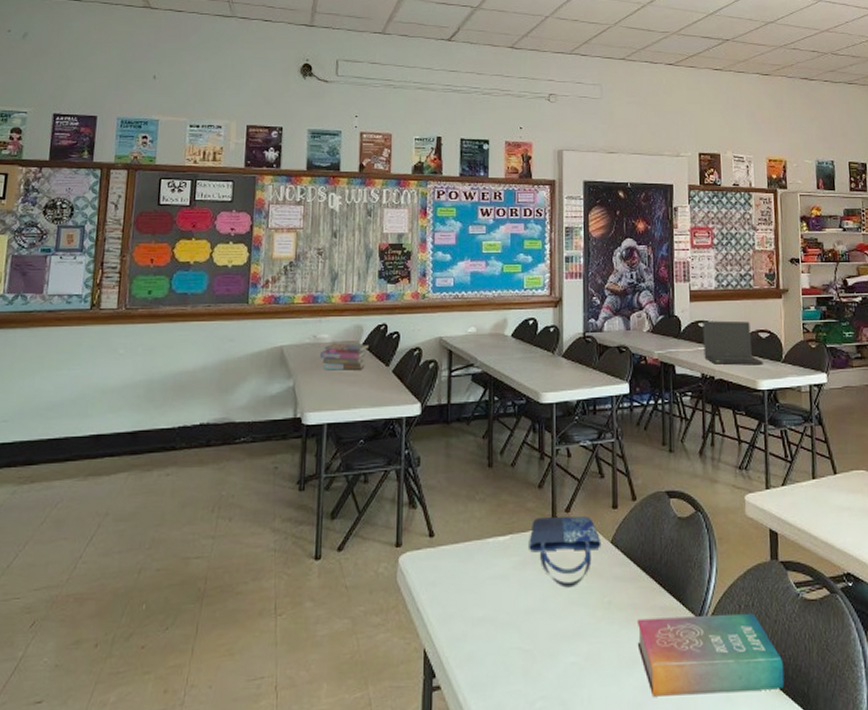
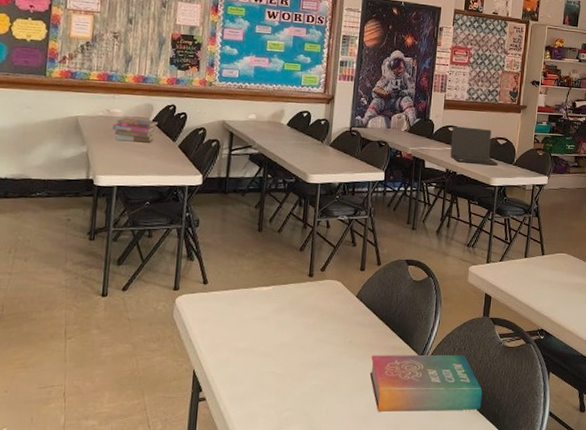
shopping bag: present [529,515,601,588] -> none [288,273,349,329]

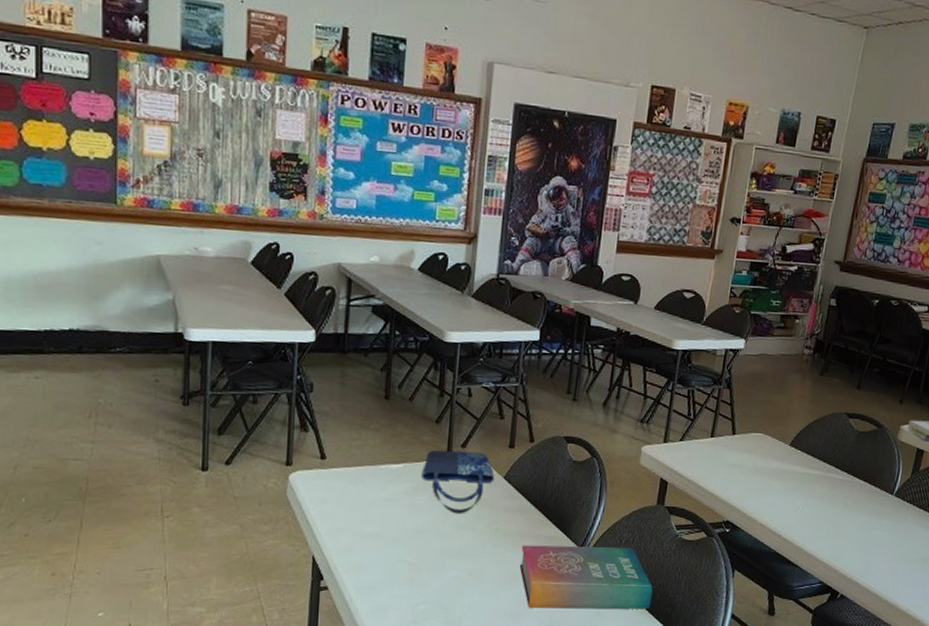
books: present [112,117,158,143] -> none [202,257,258,290]
shopping bag: none [288,273,349,329] -> present [422,449,495,514]
laptop: present [450,126,499,166] -> none [622,274,684,325]

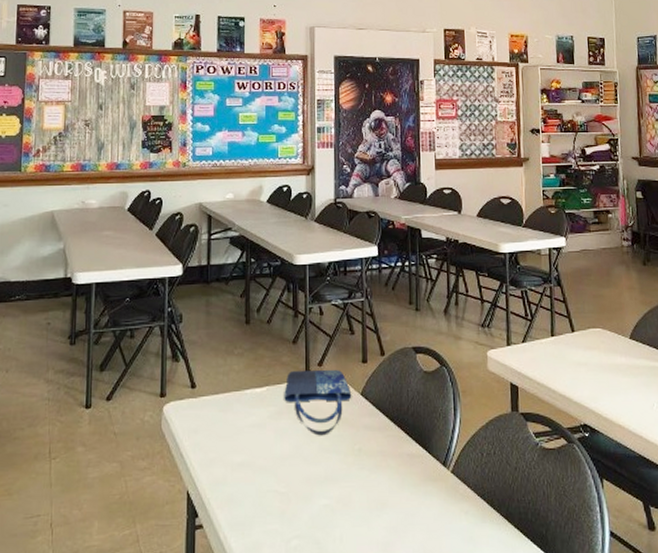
book: present [519,545,653,609] -> none [385,460,524,537]

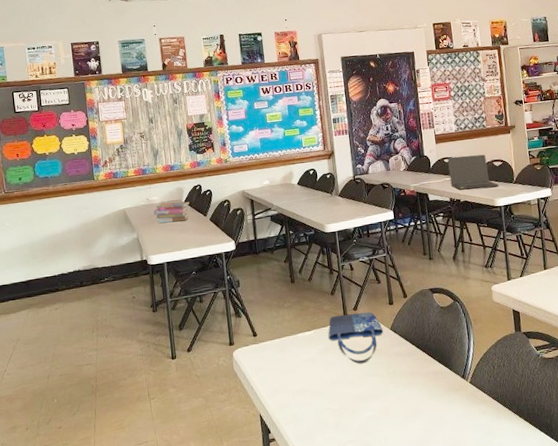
books: none [87,208,133,234] -> present [153,201,189,224]
laptop: none [447,187,506,230] -> present [447,154,500,190]

